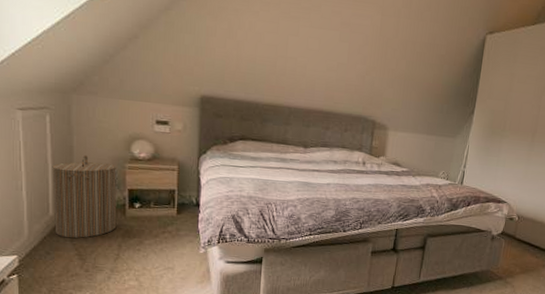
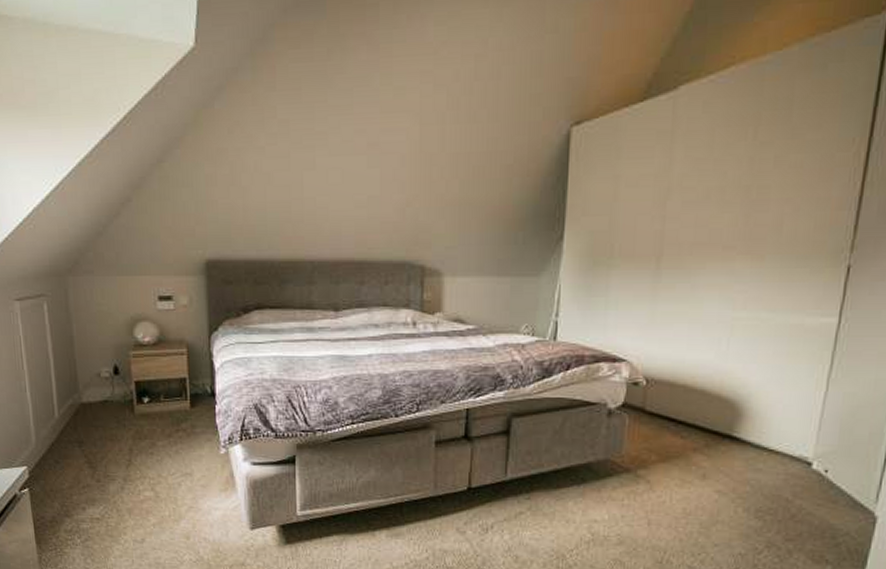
laundry hamper: present [52,154,117,239] -> none [54,344,126,444]

